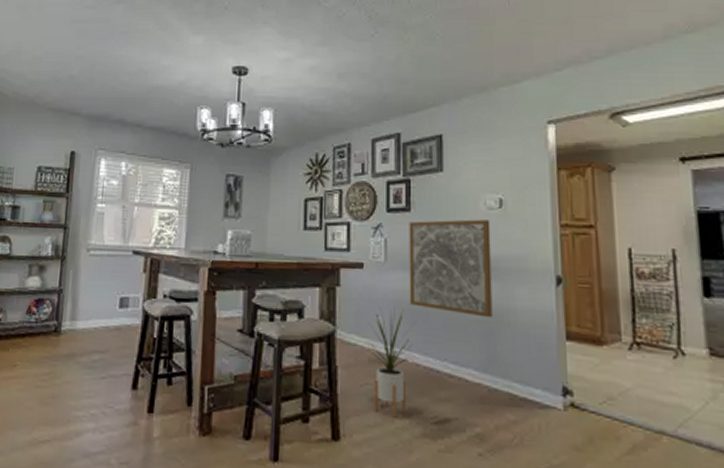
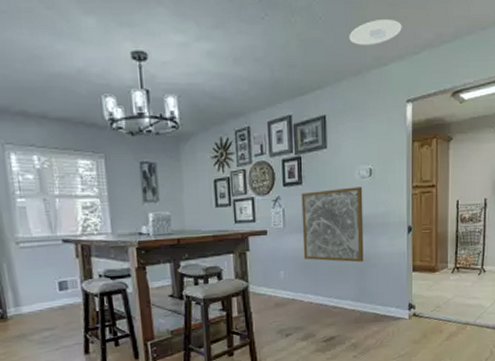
house plant: present [366,307,414,418] -> none [273,263,309,342]
recessed light: none [472,34,538,61] -> present [349,18,402,45]

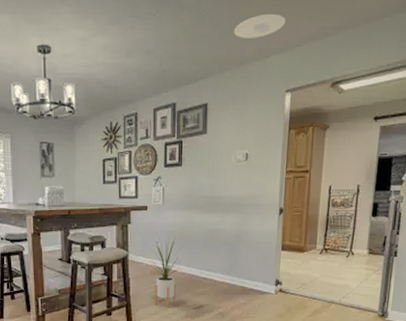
house plant: none [273,263,309,342] -> present [149,236,182,307]
wall art: present [301,187,364,263] -> none [179,170,239,239]

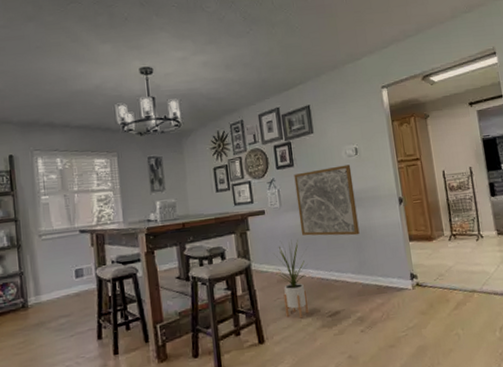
wall art: none [179,170,239,239] -> present [294,164,360,236]
recessed light: present [234,13,286,38] -> none [323,22,369,46]

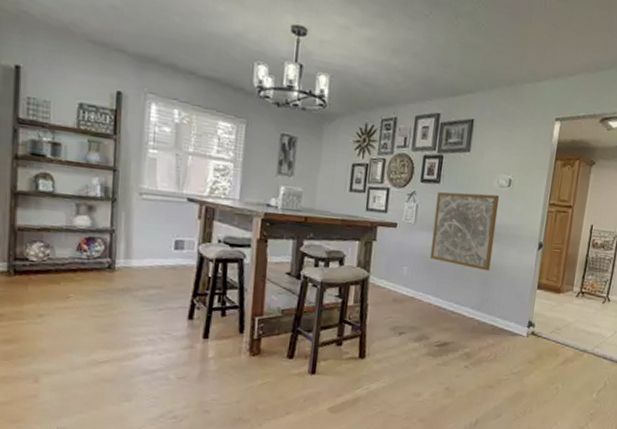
house plant: present [274,239,310,319] -> none [392,260,431,342]

